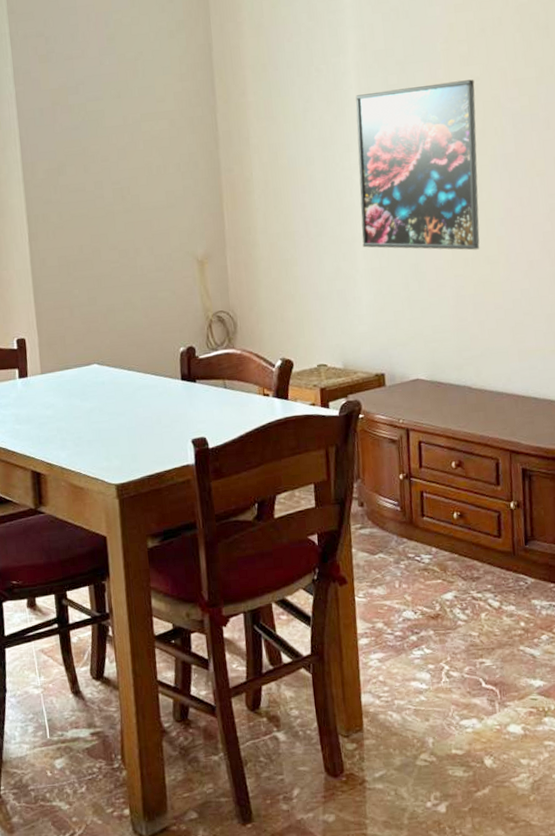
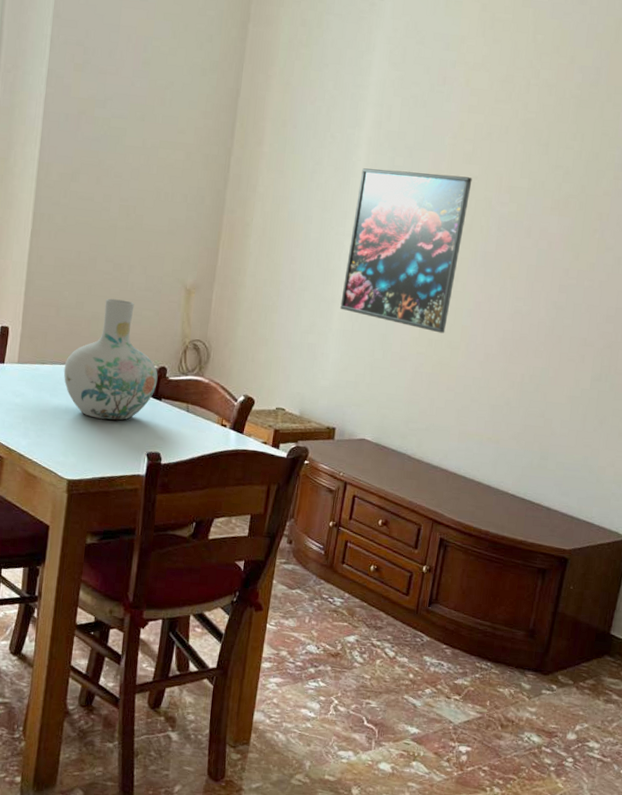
vase: none [89,285,188,415] -> present [63,298,158,421]

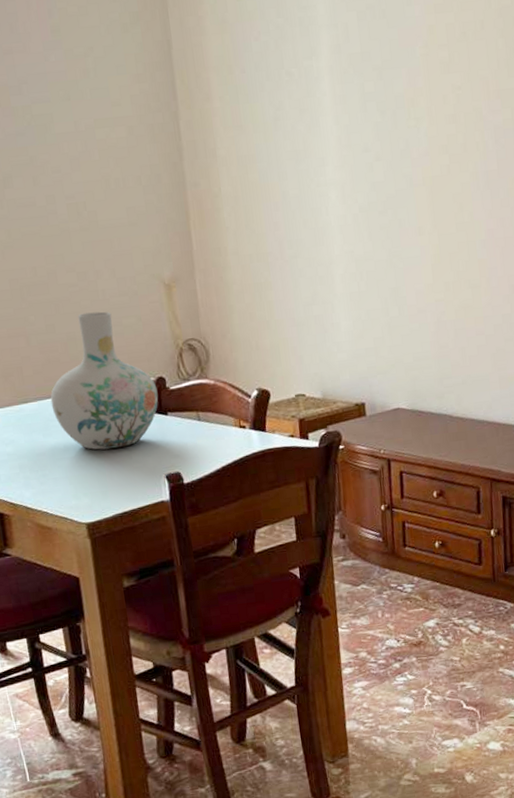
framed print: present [340,168,472,334] -> none [330,88,461,274]

